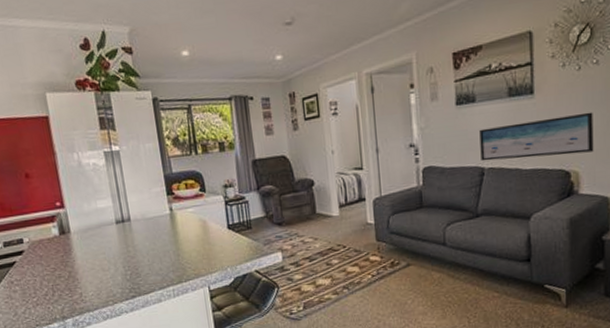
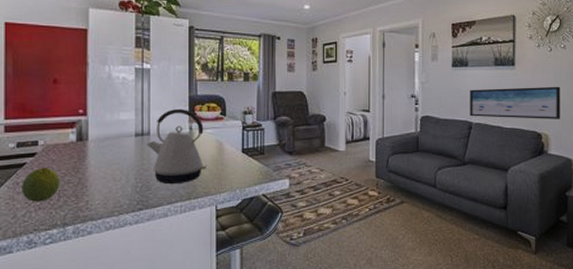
fruit: none [16,263,53,299] -> present [22,167,60,202]
kettle: none [128,189,195,269] -> present [146,109,208,185]

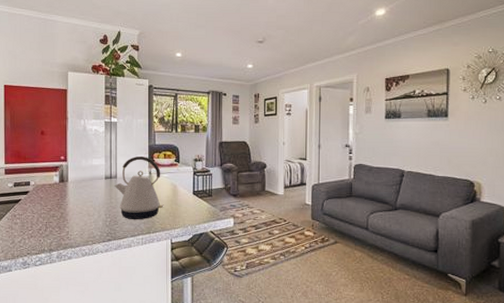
fruit: present [22,167,60,202] -> none [18,203,47,231]
wall art: present [470,86,561,119] -> none [402,136,495,169]

